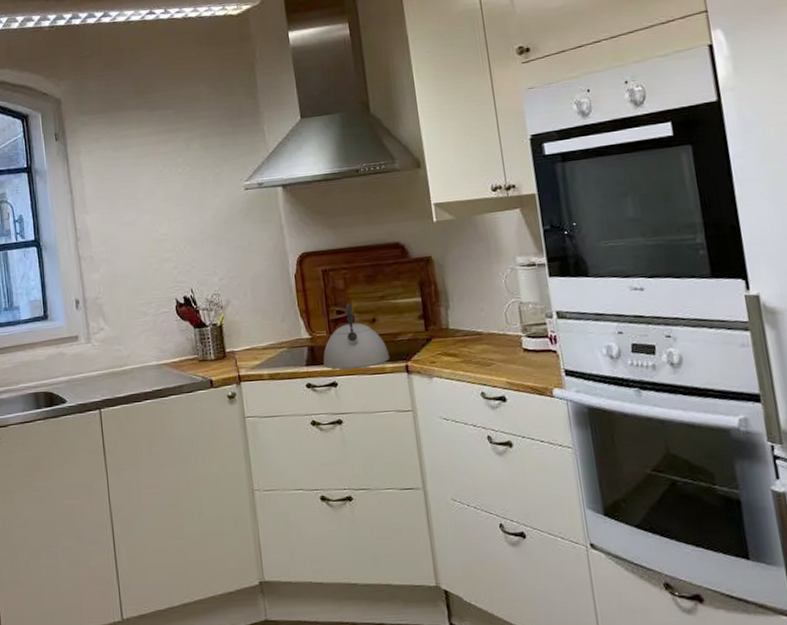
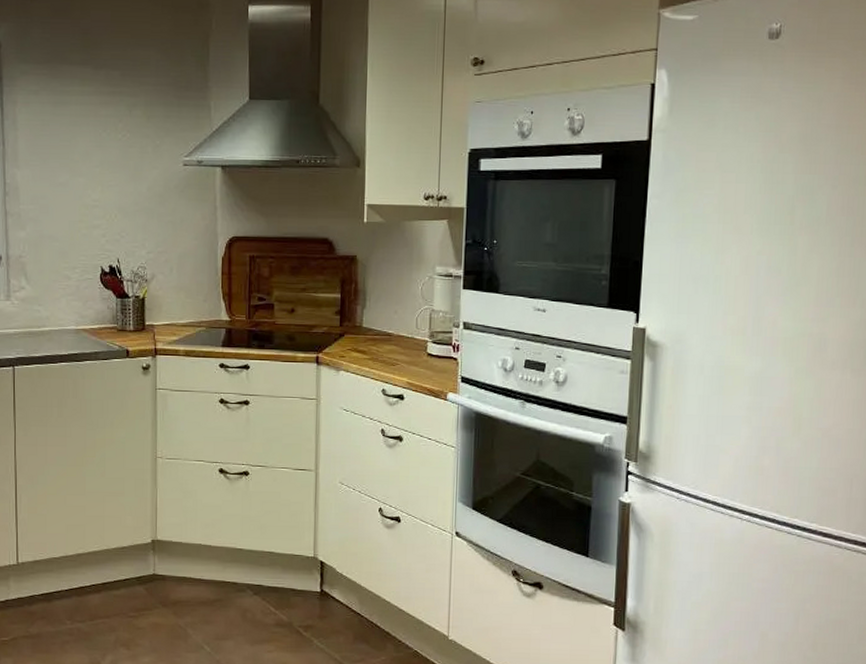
kettle: present [323,303,390,369] -> none [239,291,303,355]

